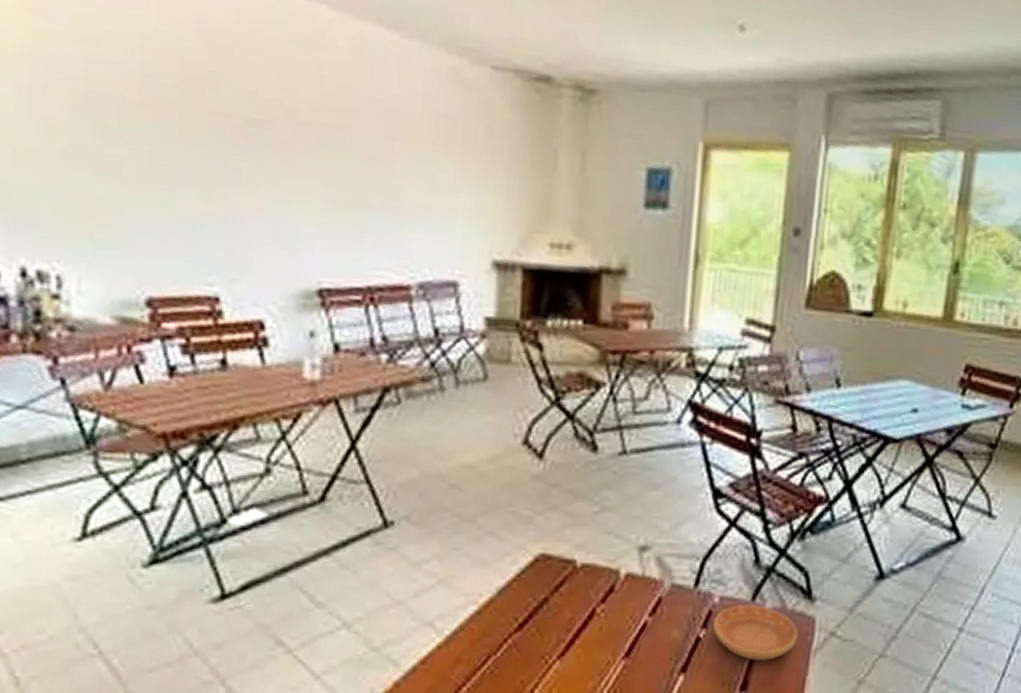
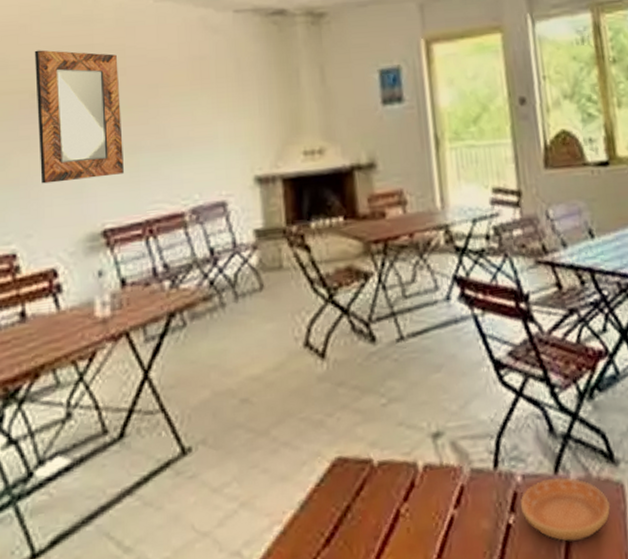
home mirror: none [251,69,350,231] -> present [34,50,124,184]

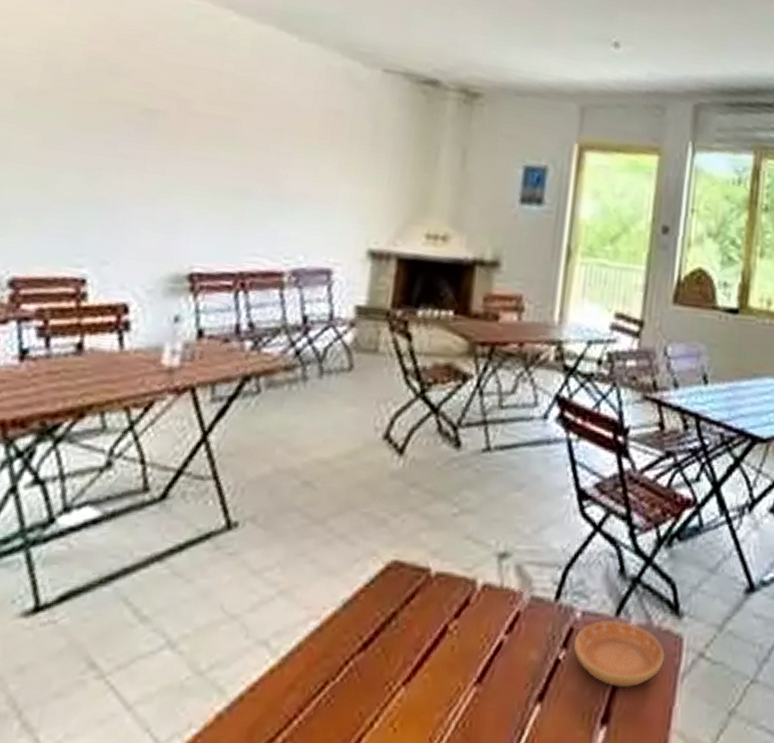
home mirror: present [34,50,124,184] -> none [131,63,245,217]

